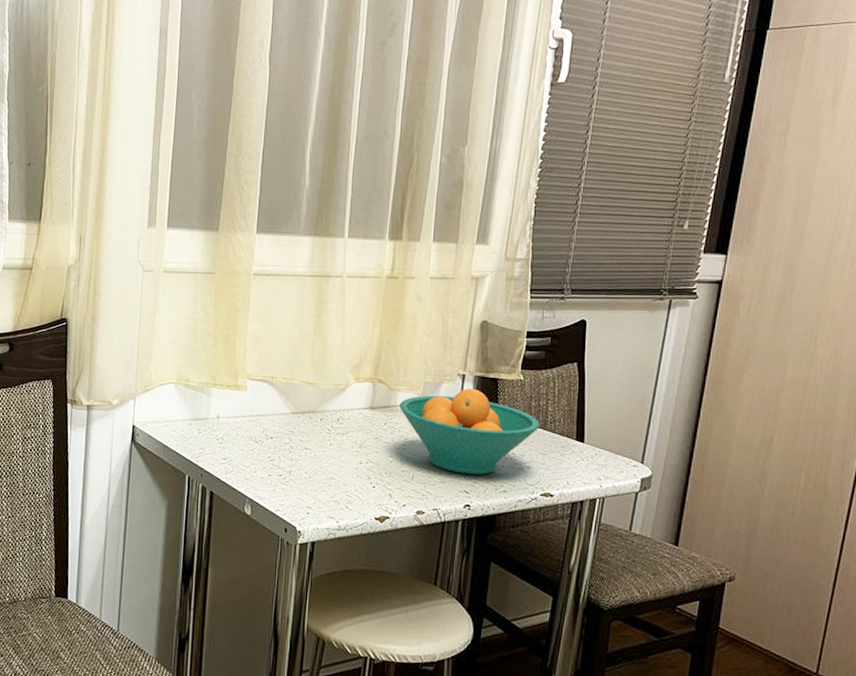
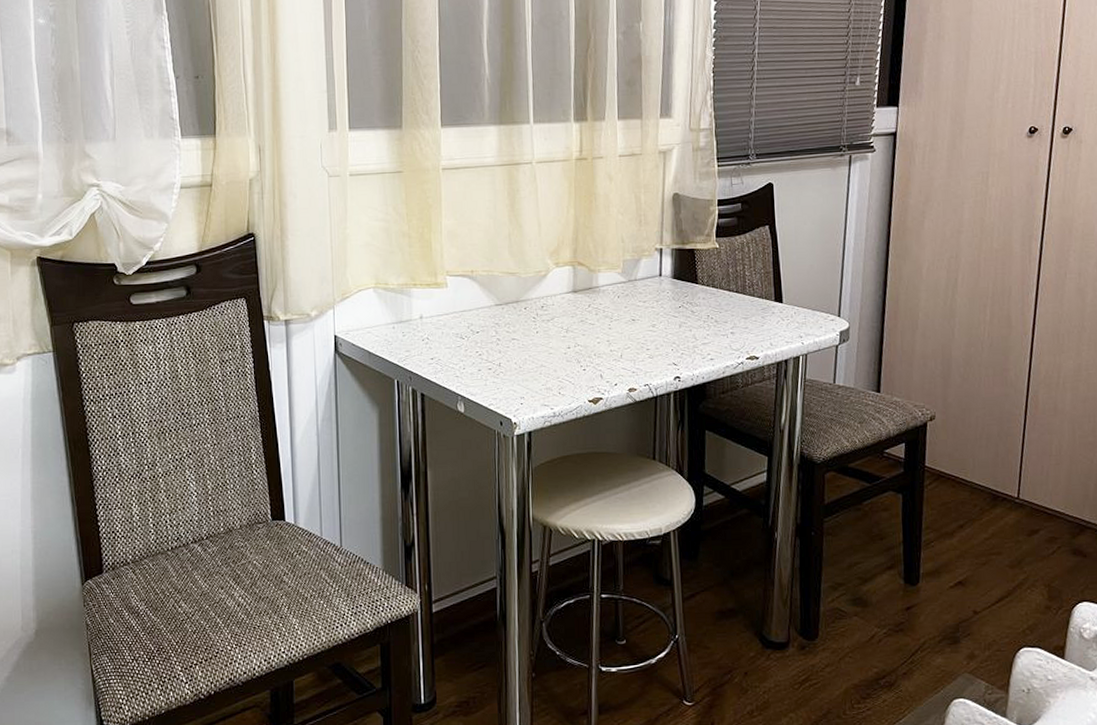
fruit bowl: present [399,388,540,475] -> none [601,261,740,347]

